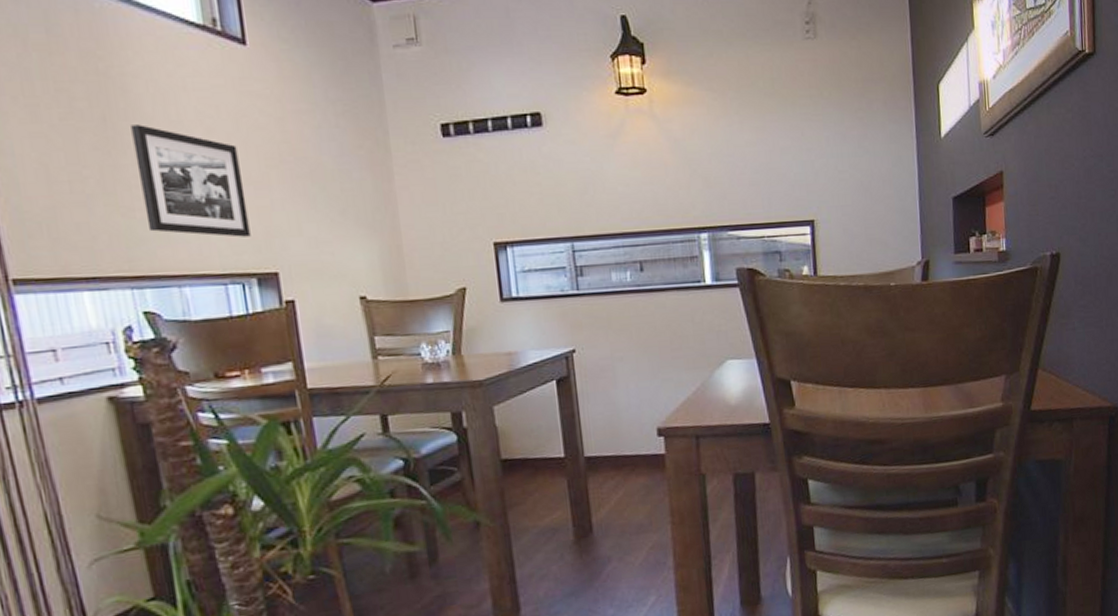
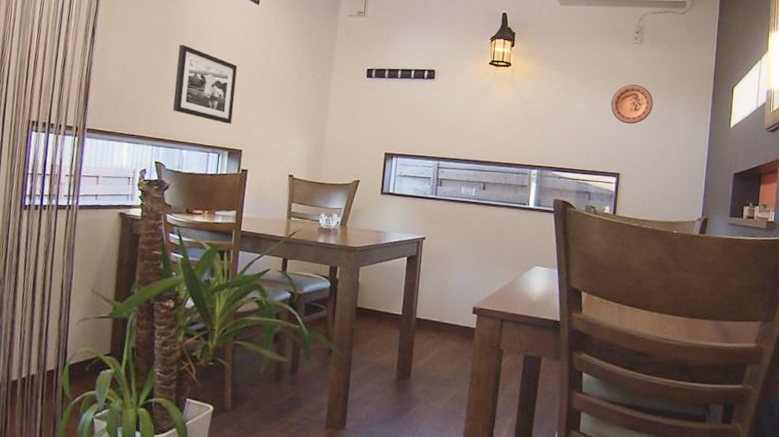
decorative plate: none [788,96,843,152] -> present [610,84,653,124]

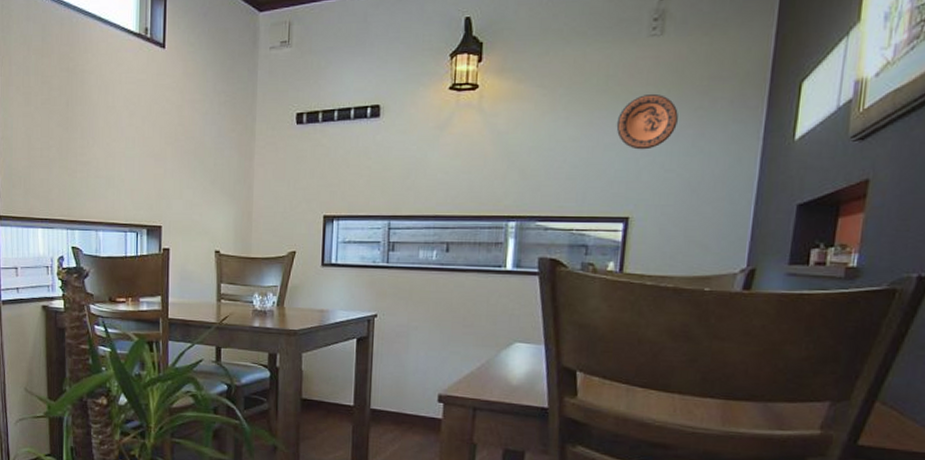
picture frame: present [173,44,238,124] -> none [82,109,148,197]

